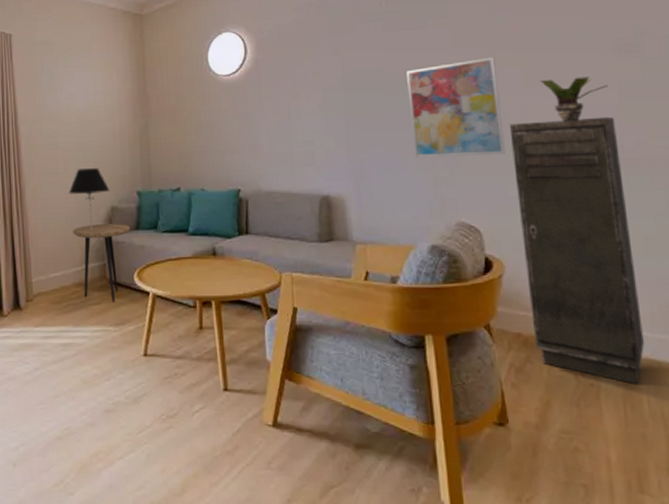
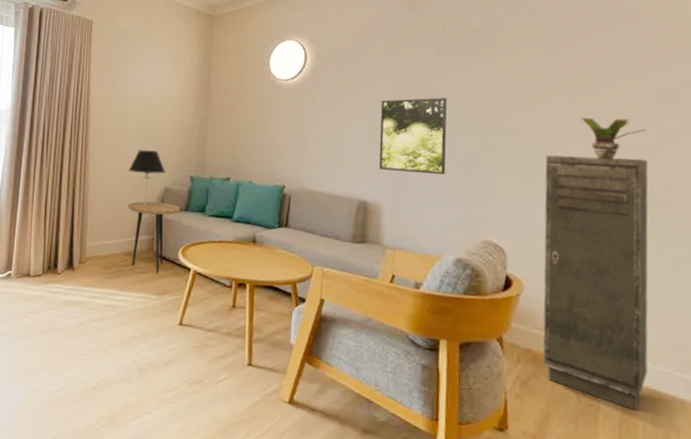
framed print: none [330,75,408,160] -> present [379,97,447,175]
wall art: present [406,56,505,158] -> none [452,90,540,183]

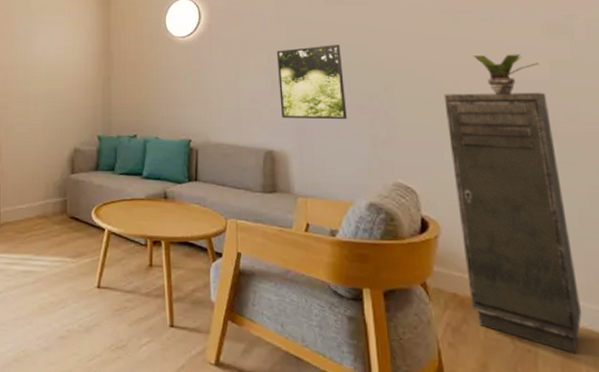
table lamp: present [128,149,166,206] -> none [37,112,74,168]
side table: present [128,201,180,274] -> none [39,163,90,236]

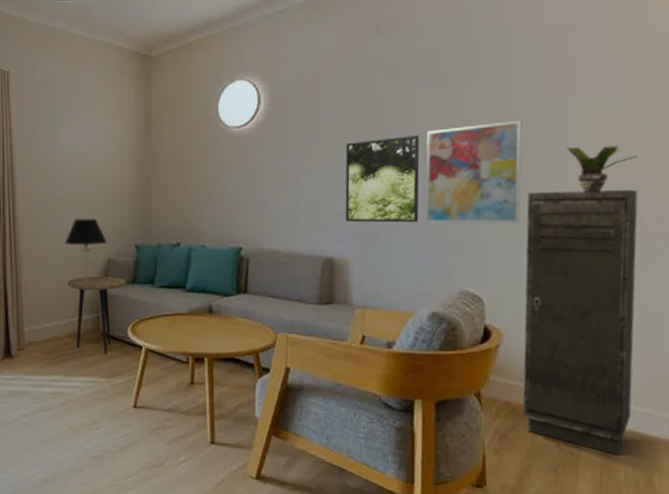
table lamp: none [37,112,74,168] -> present [64,218,108,282]
side table: none [39,163,90,236] -> present [67,277,126,355]
wall art: none [346,32,440,123] -> present [425,120,522,225]

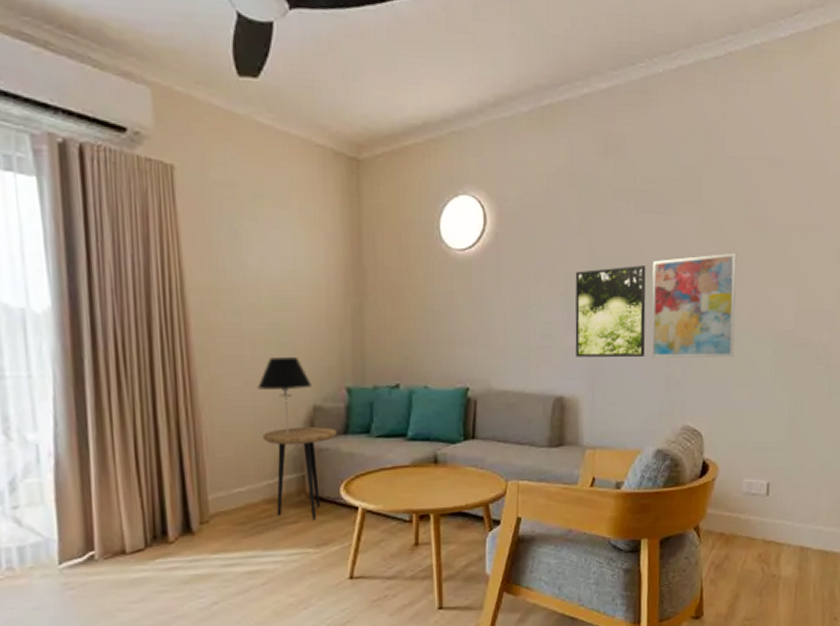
storage cabinet: present [522,189,638,456] -> none [734,323,829,573]
potted plant: present [567,146,636,192] -> none [773,281,828,326]

